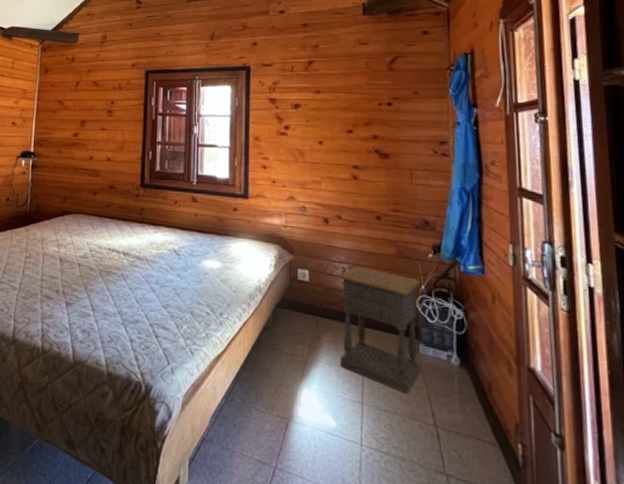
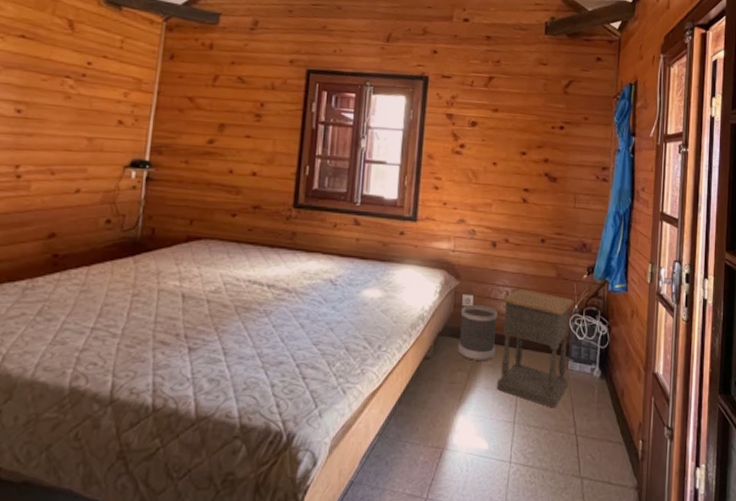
wastebasket: none [297,279,336,337] -> present [458,304,498,362]

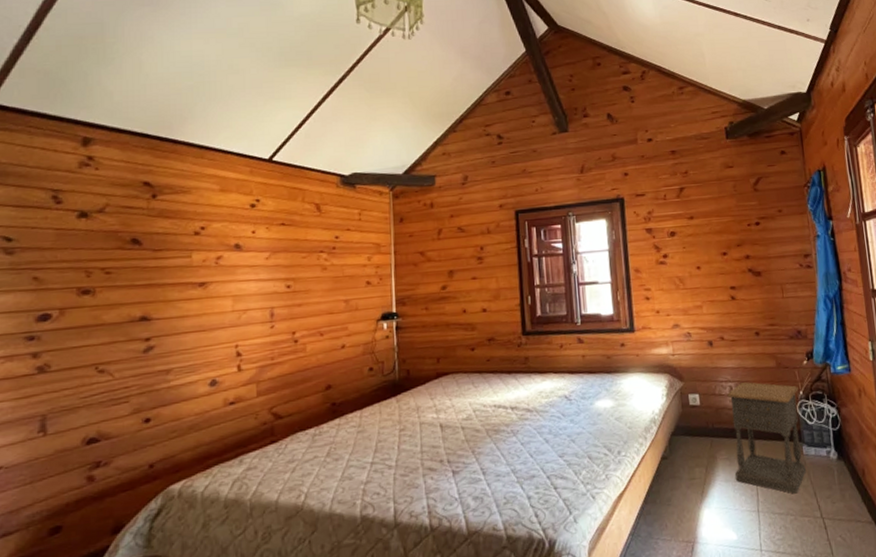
wastebasket: present [458,304,498,362] -> none [690,402,729,456]

